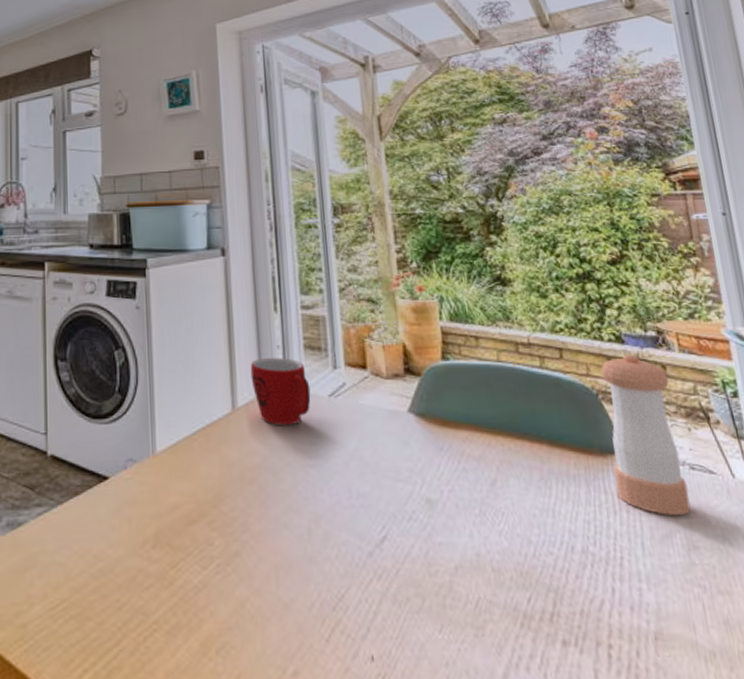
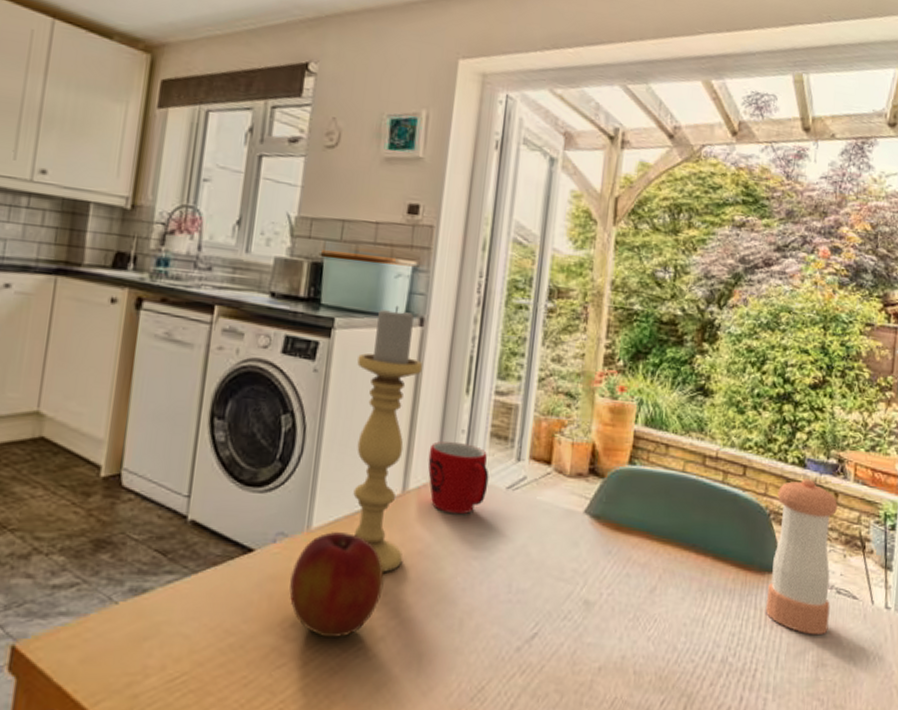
apple: none [145,454,230,557] -> present [289,532,384,638]
candle holder: none [172,240,243,488] -> present [353,305,423,572]

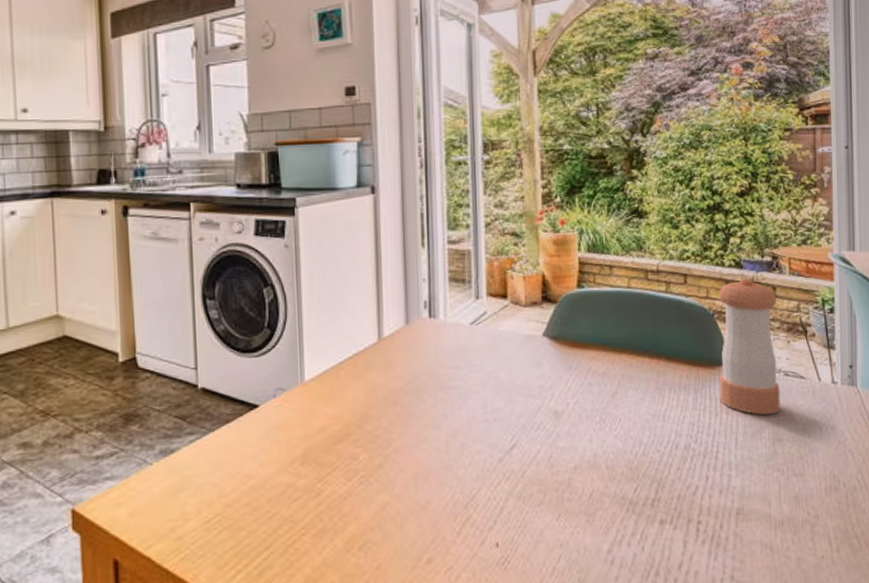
apple: present [289,532,384,638] -> none [294,381,375,471]
candle holder: present [353,305,423,572] -> none [322,178,387,410]
mug: present [428,441,489,515] -> none [396,290,454,353]

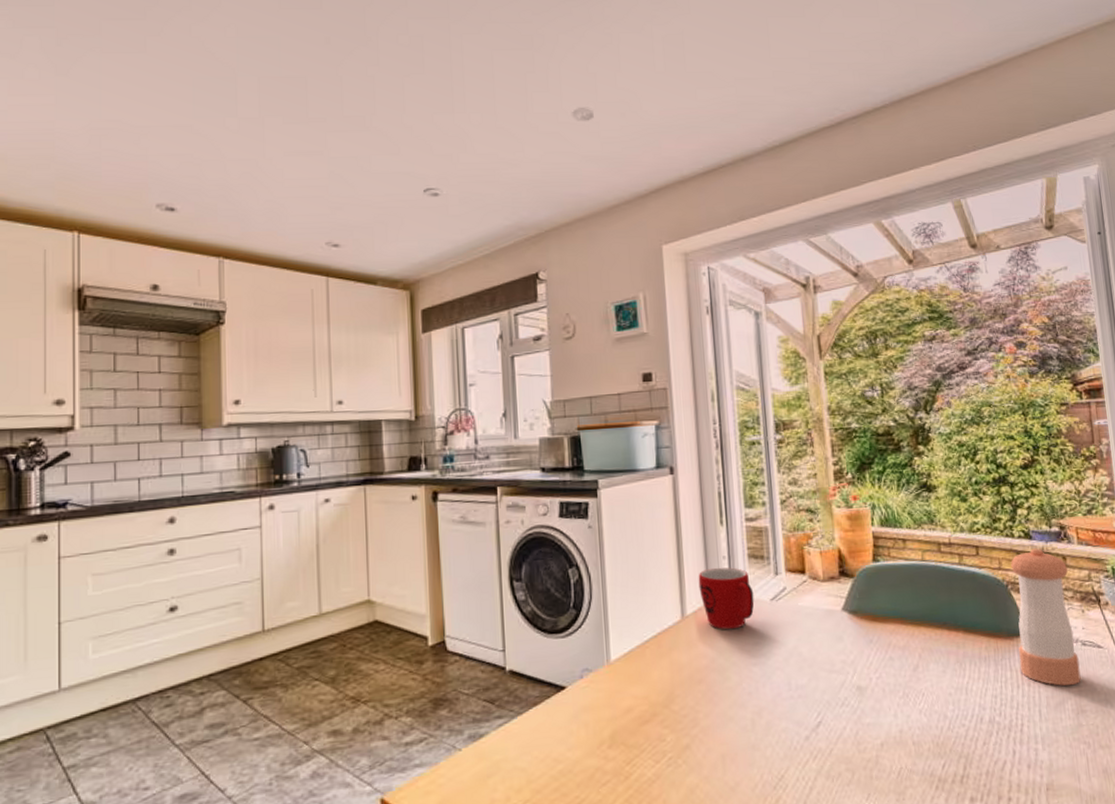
mug: none [396,290,454,353] -> present [698,567,754,630]

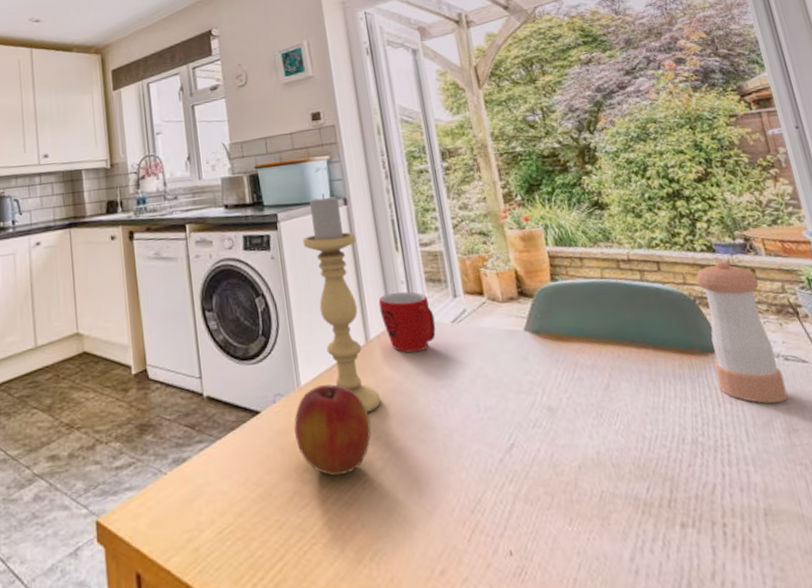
apple: none [601,660,681,753] -> present [294,384,372,477]
candle holder: none [623,460,692,689] -> present [302,193,381,412]

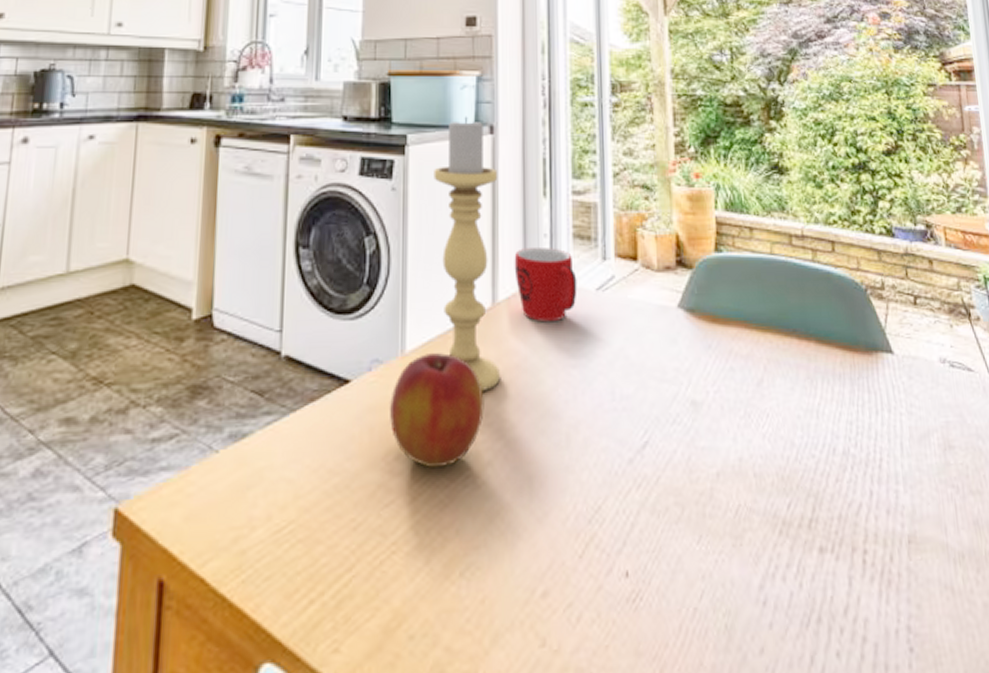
pepper shaker: present [695,261,788,404] -> none [870,248,949,415]

